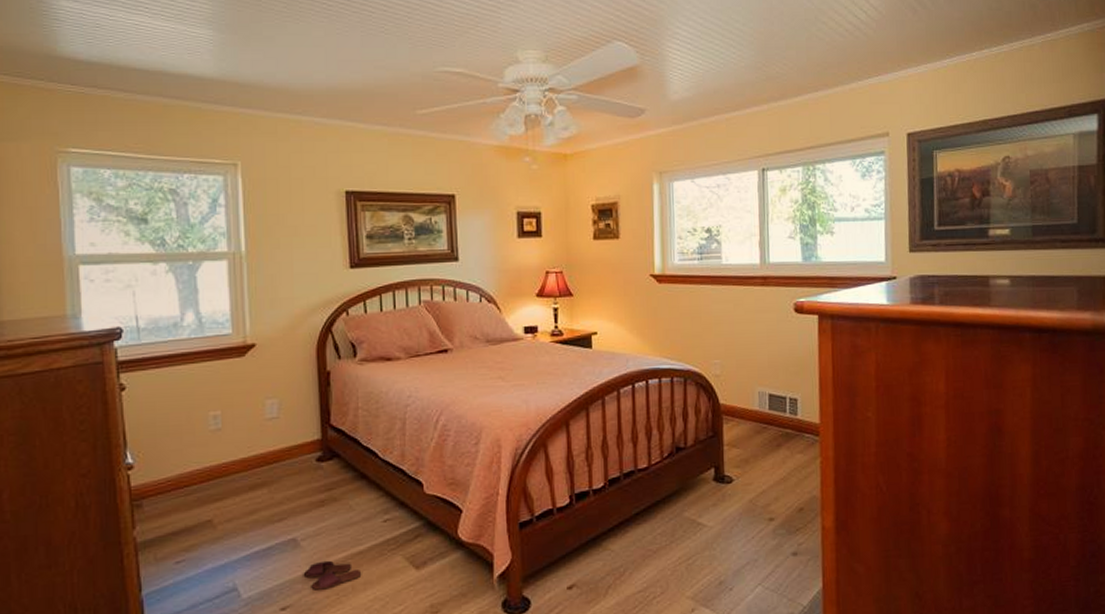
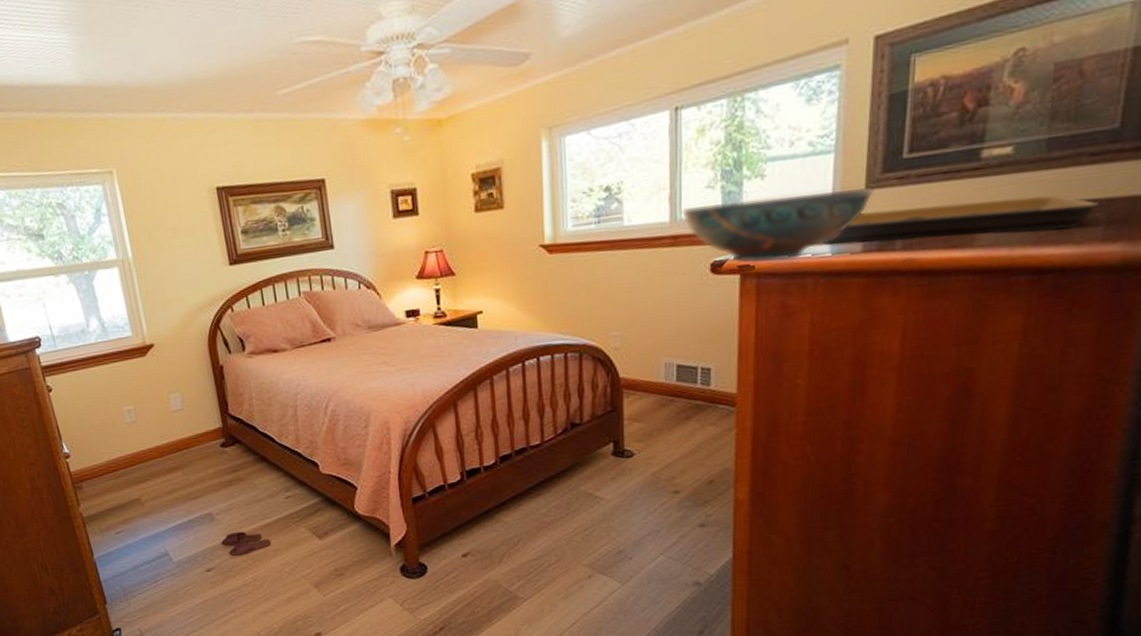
decorative bowl: none [770,250,916,307] -> present [682,187,874,264]
decorative tray: none [879,269,1072,298] -> present [820,195,1100,245]

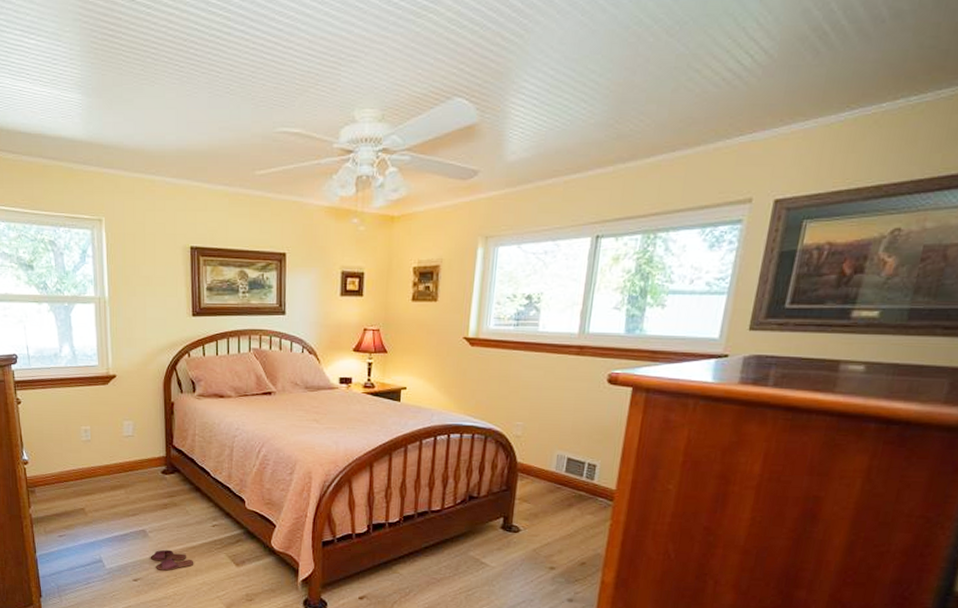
decorative bowl: present [682,187,874,264] -> none [589,323,757,381]
decorative tray: present [820,195,1100,245] -> none [704,350,946,389]

